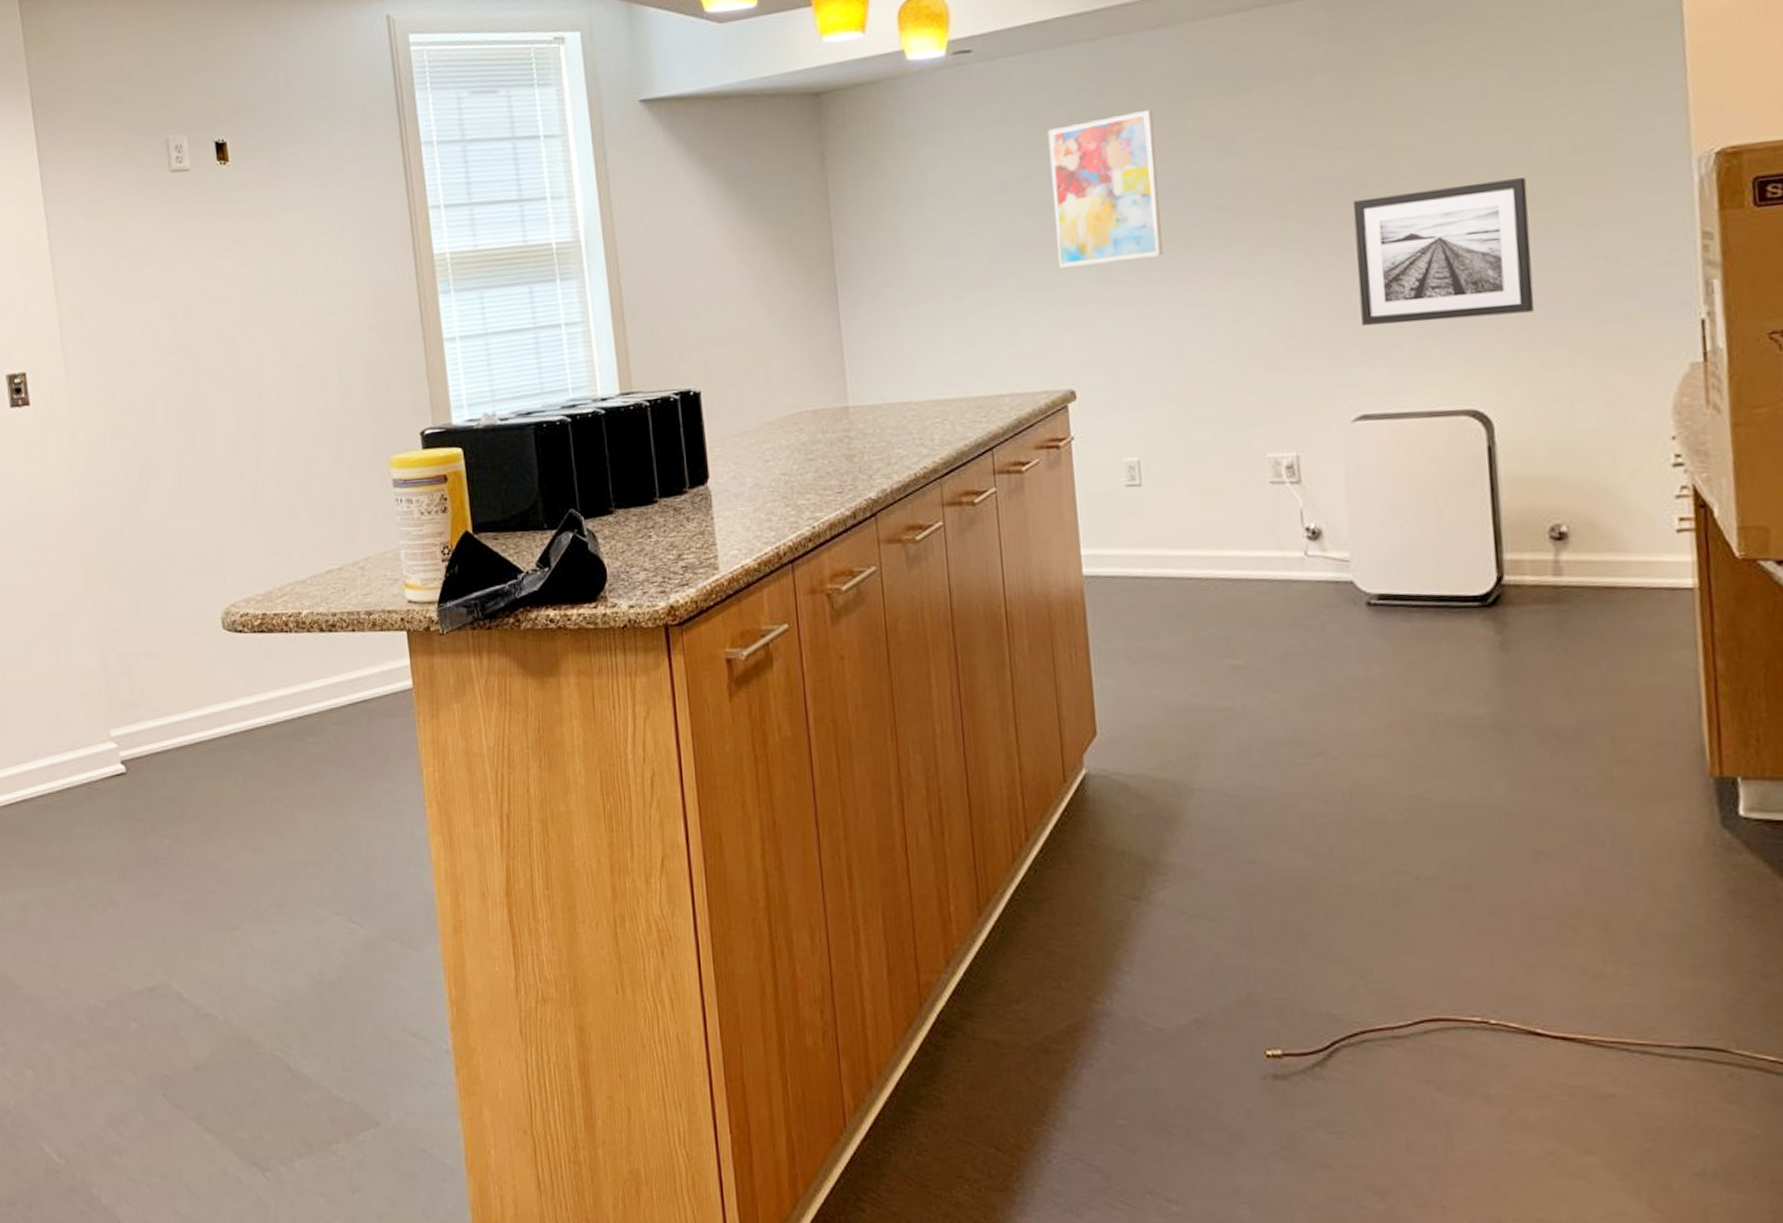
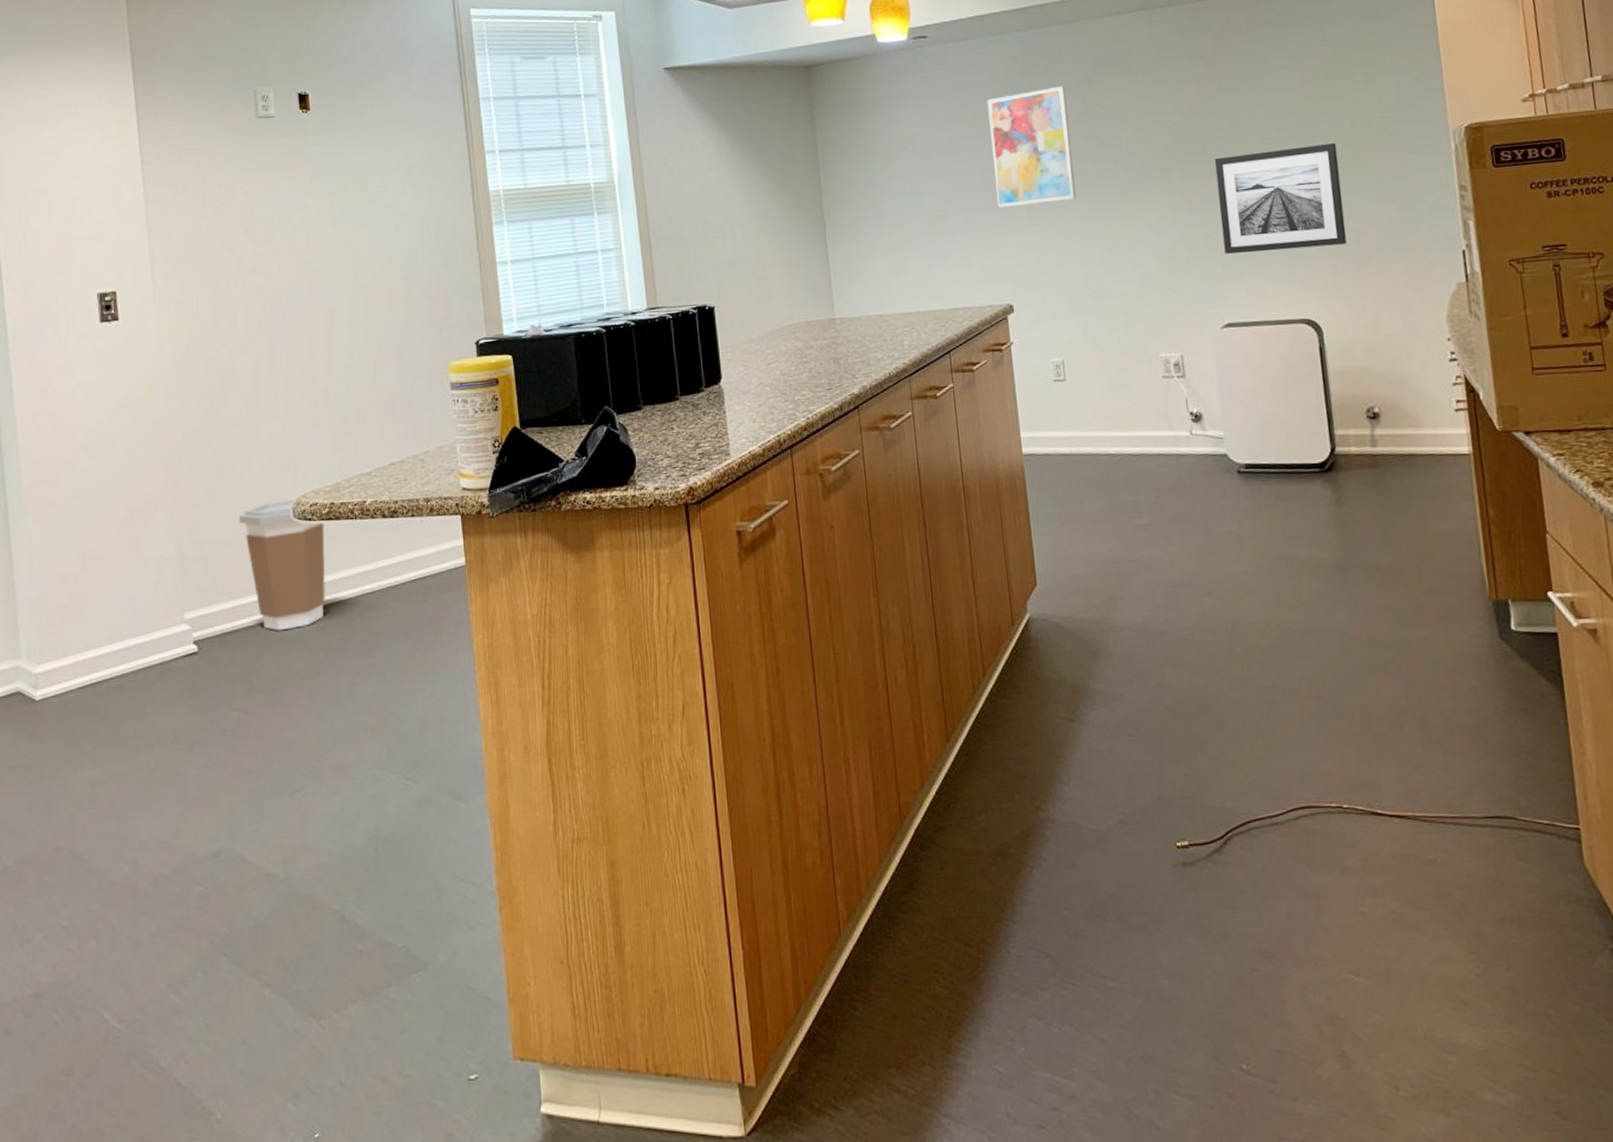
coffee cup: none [163,609,260,754] -> present [238,500,326,631]

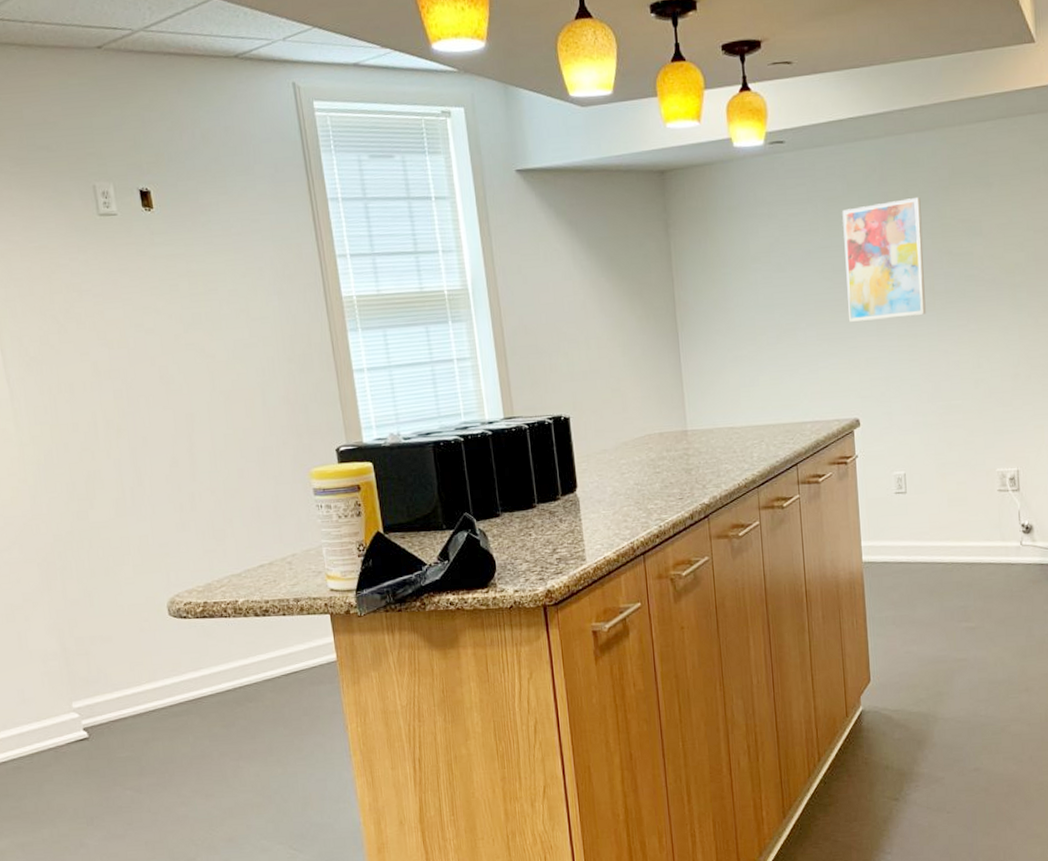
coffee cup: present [238,500,326,631] -> none [115,599,206,719]

